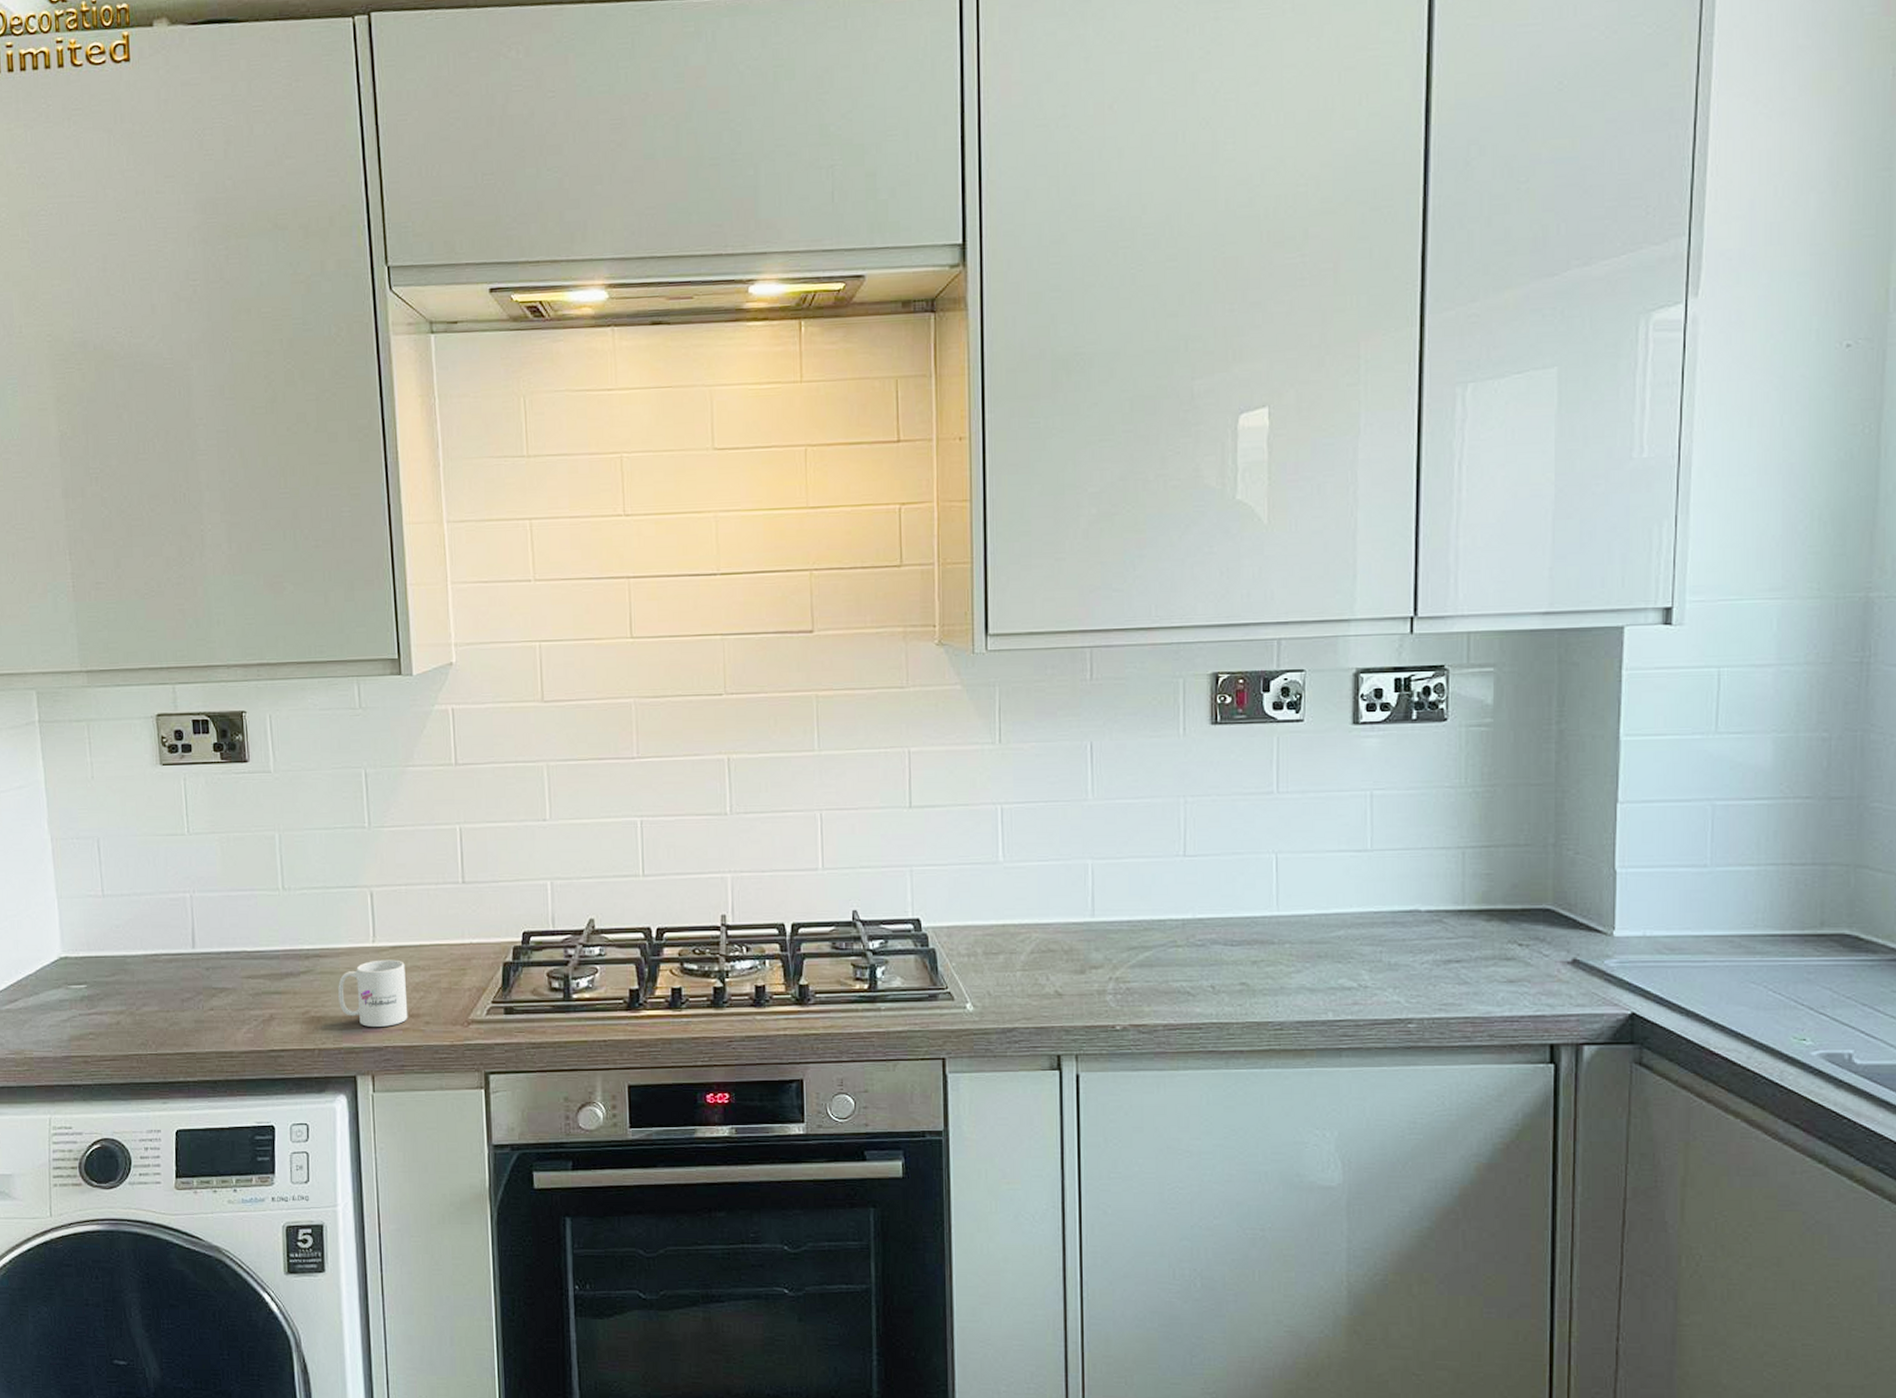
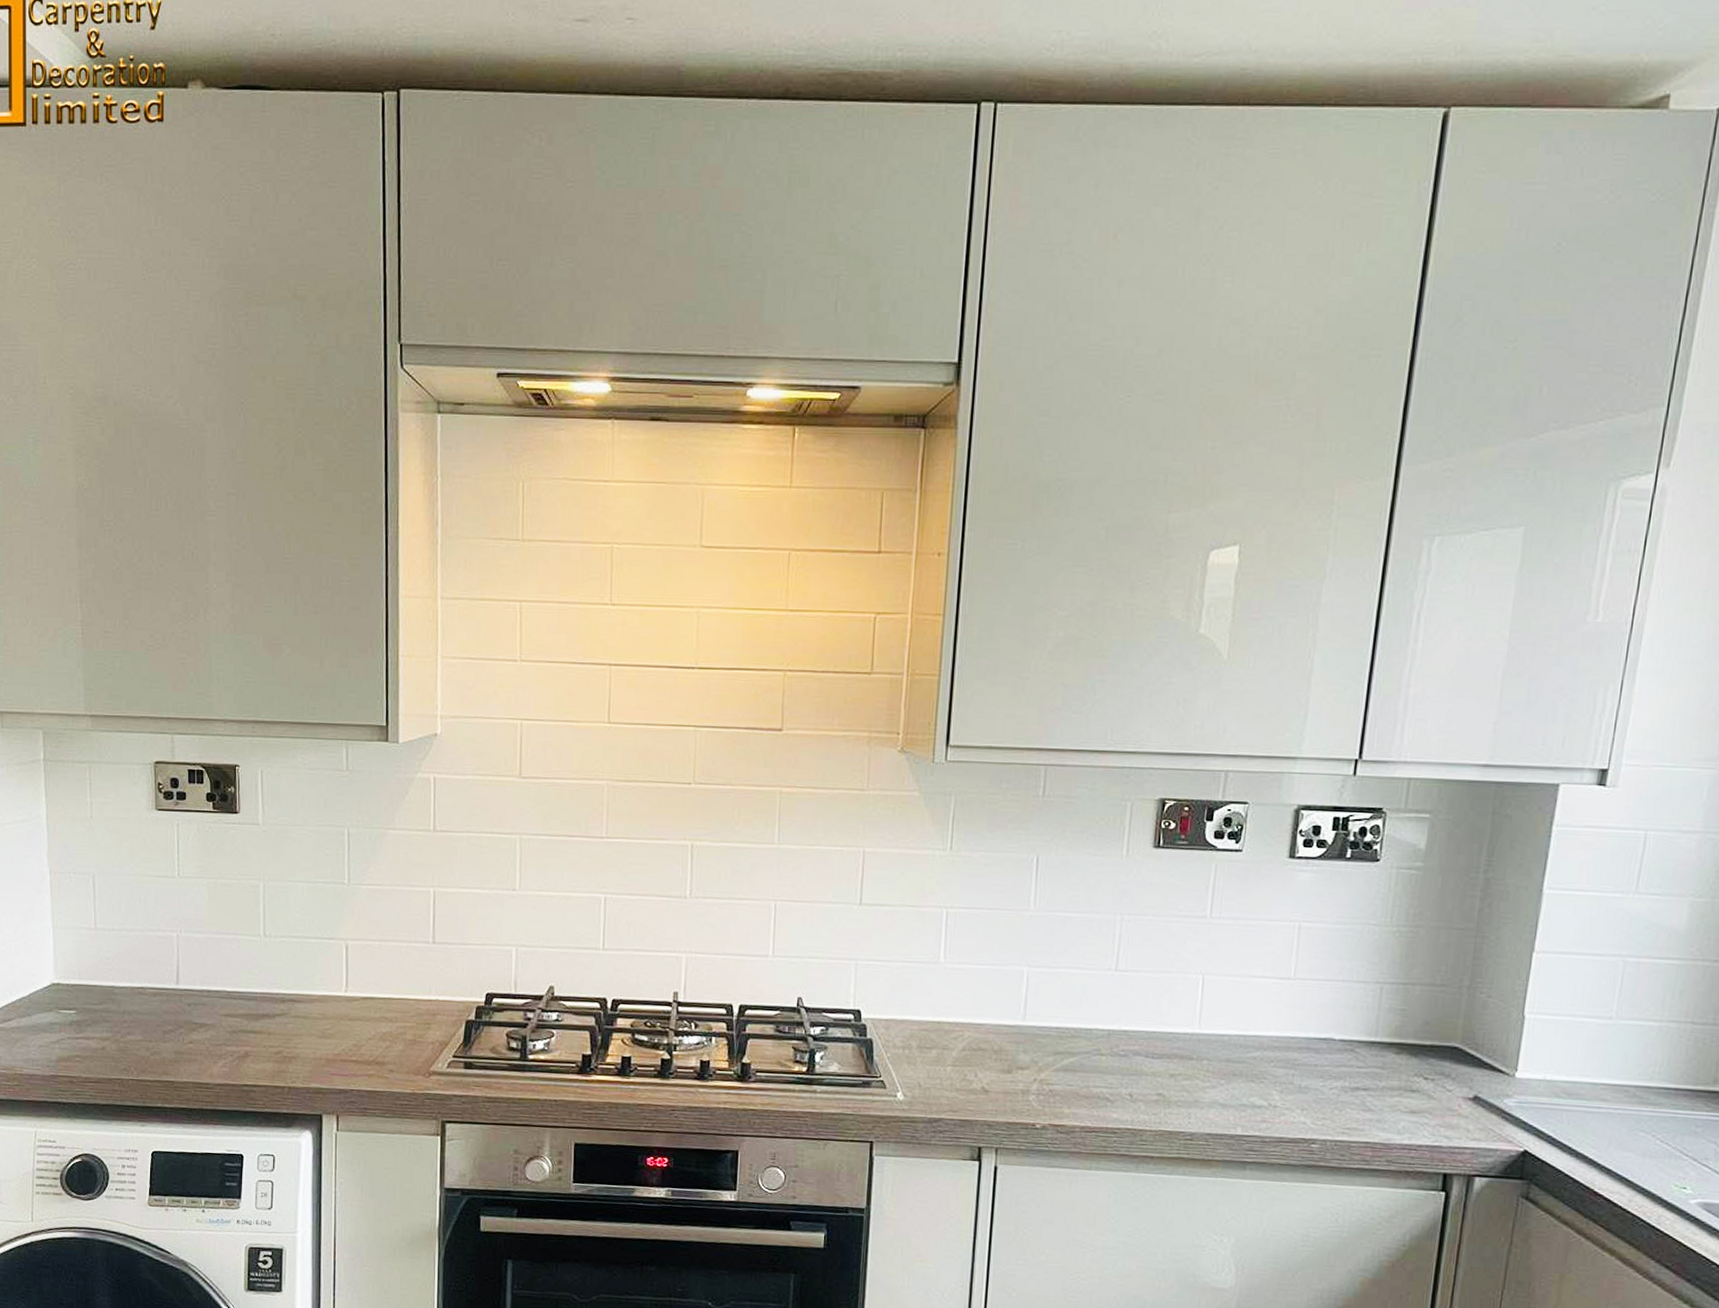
mug: present [338,959,408,1027] -> none [310,1008,374,1072]

